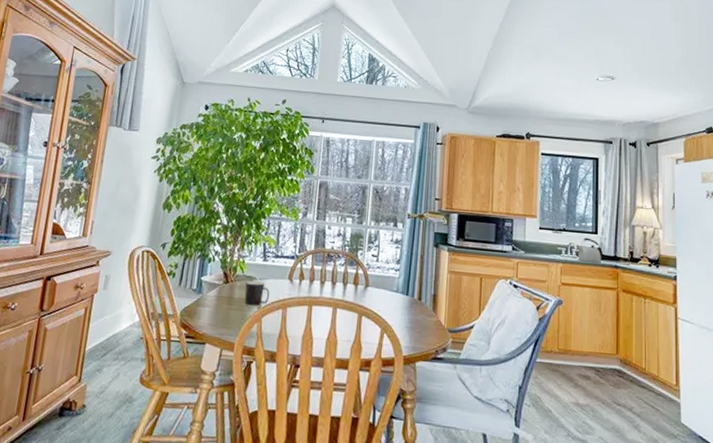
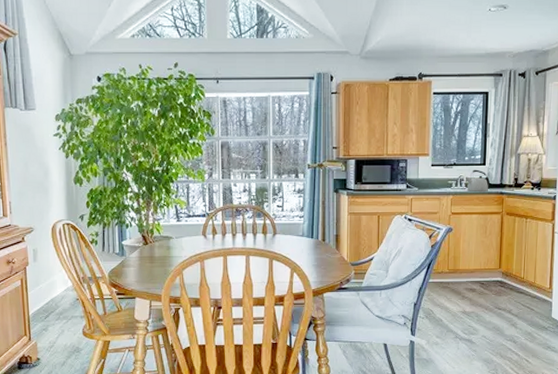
mug: present [244,280,270,309] -> none [164,240,187,264]

